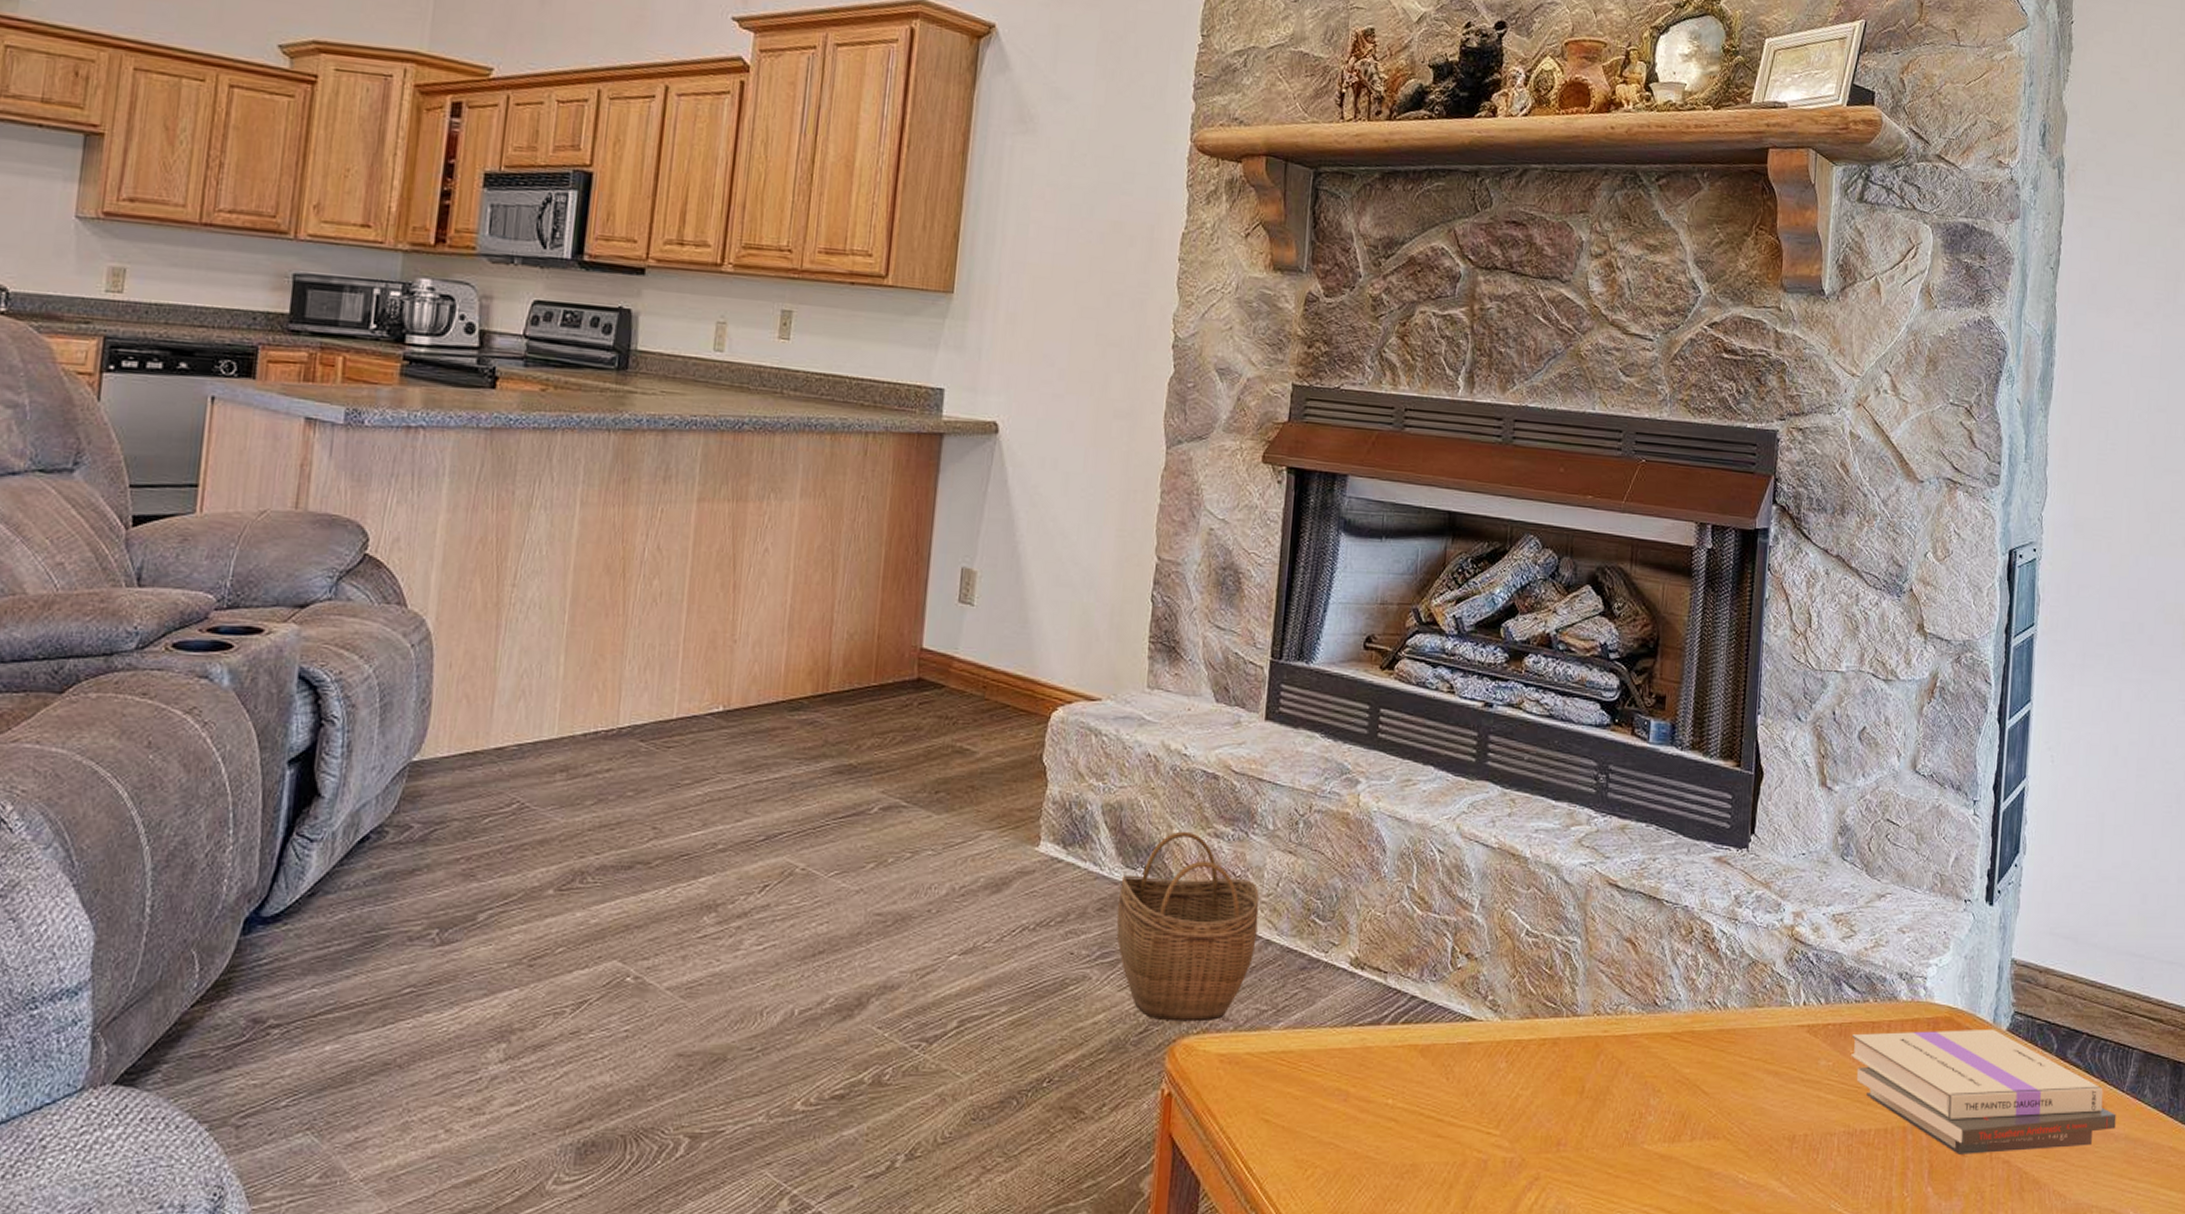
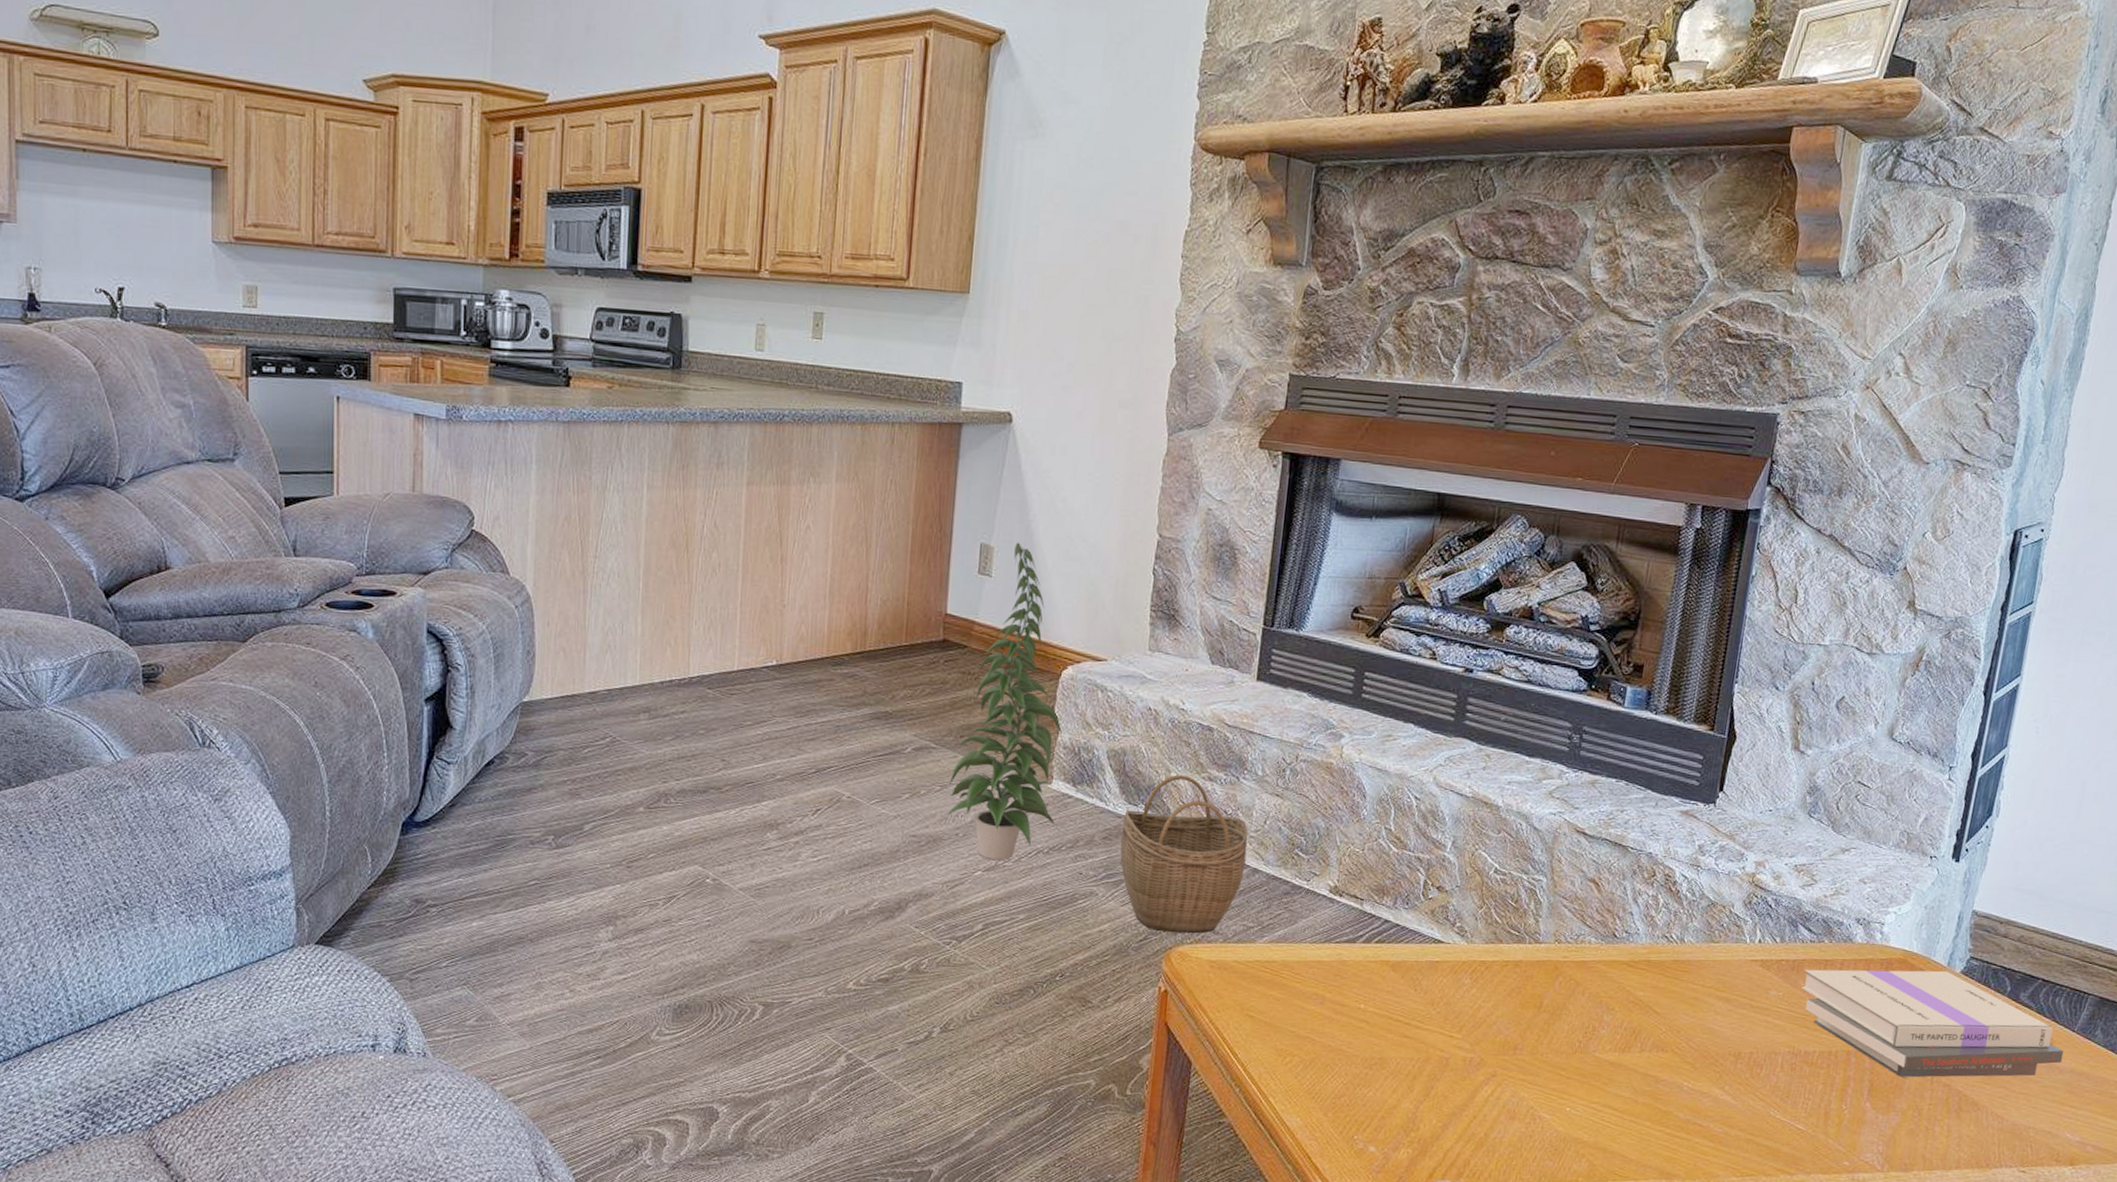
plant: none [918,566,1051,941] -> present [947,542,1062,861]

